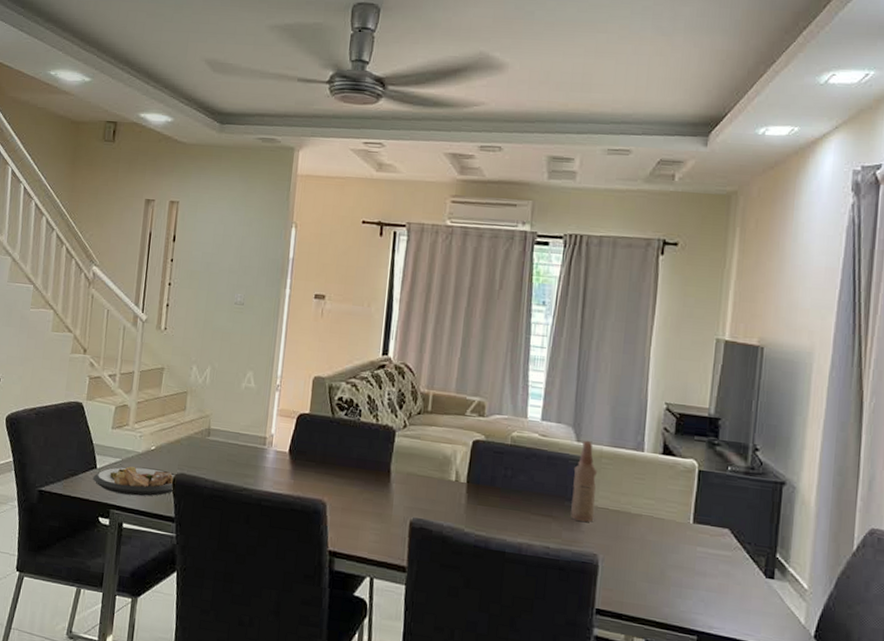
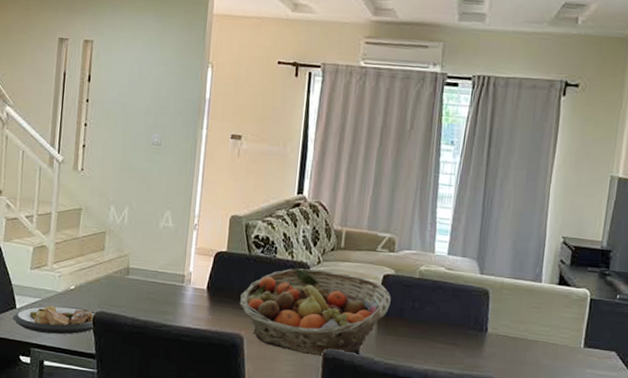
fruit basket: none [322,431,481,526] -> present [240,268,391,357]
bottle: present [570,440,597,522] -> none [473,273,498,349]

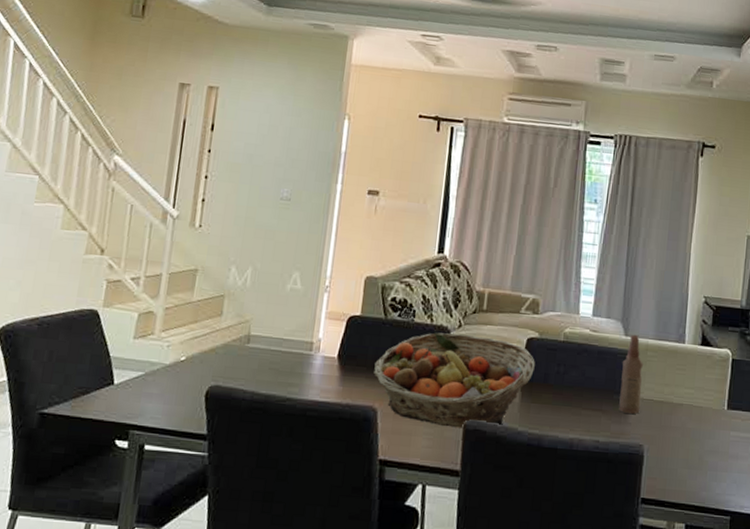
plate: present [12,306,96,335] -> none [109,380,209,413]
bottle: none [473,273,498,349] -> present [619,334,643,414]

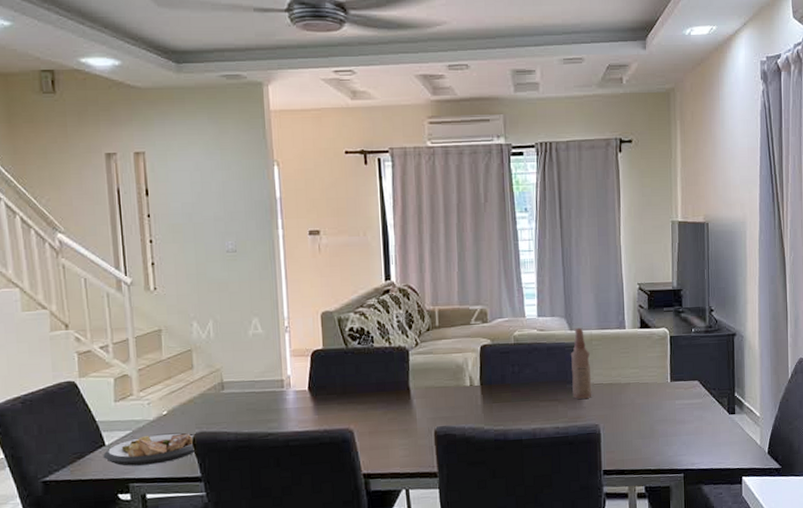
plate: none [109,380,209,413] -> present [103,432,197,466]
fruit basket: present [374,332,535,428] -> none [344,350,491,436]

